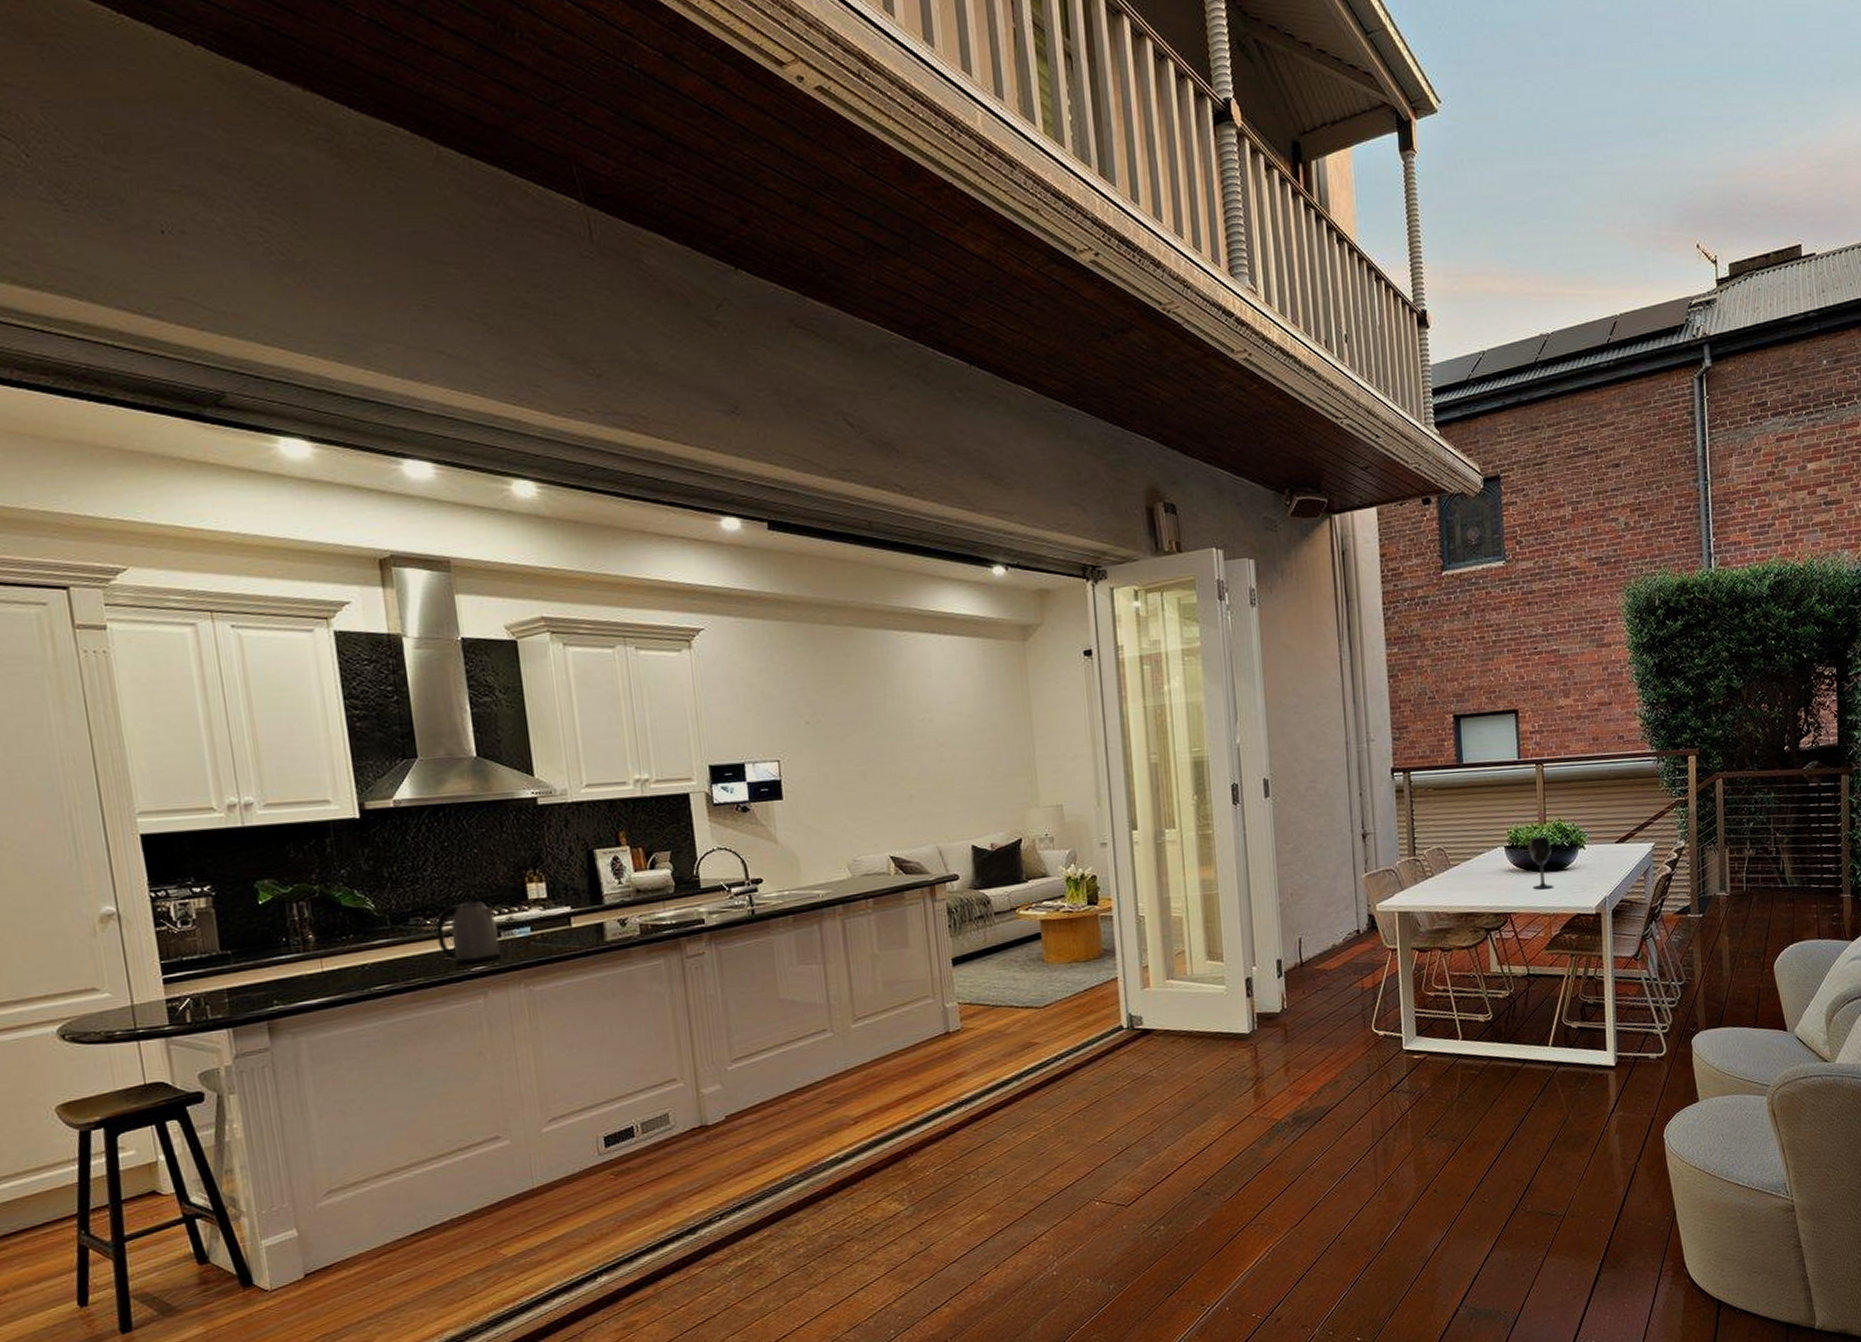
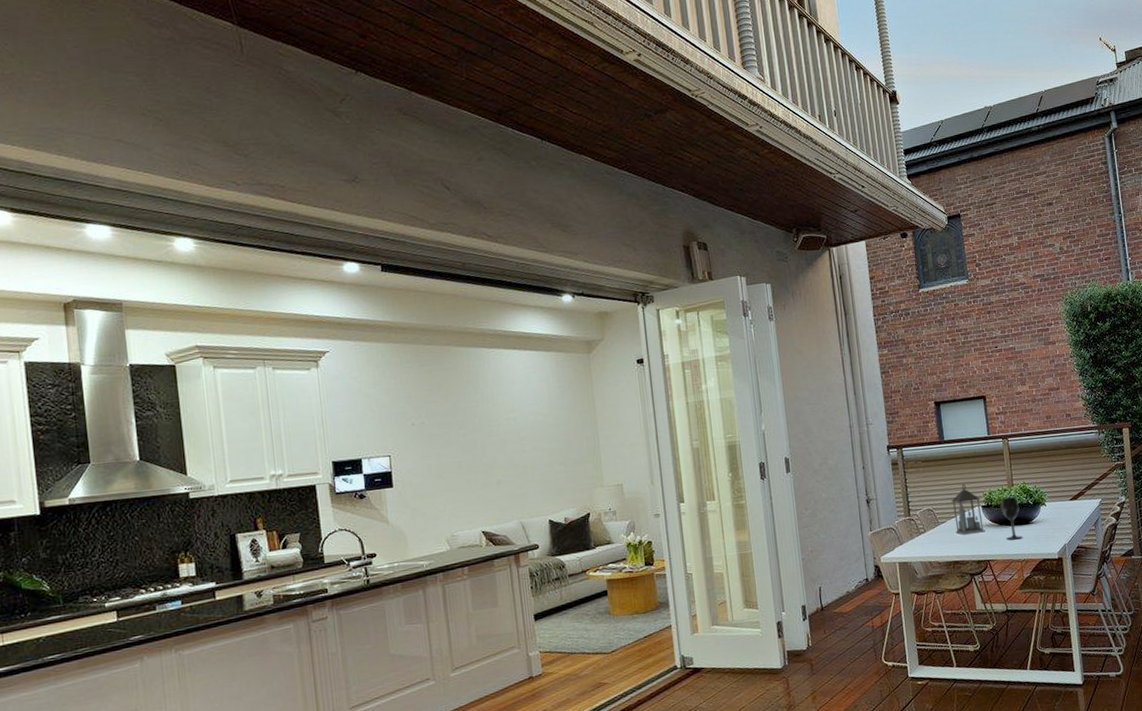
kettle: present [435,900,501,966] -> none [101,580,156,636]
lantern: none [1466,818,1509,883] -> present [950,483,986,536]

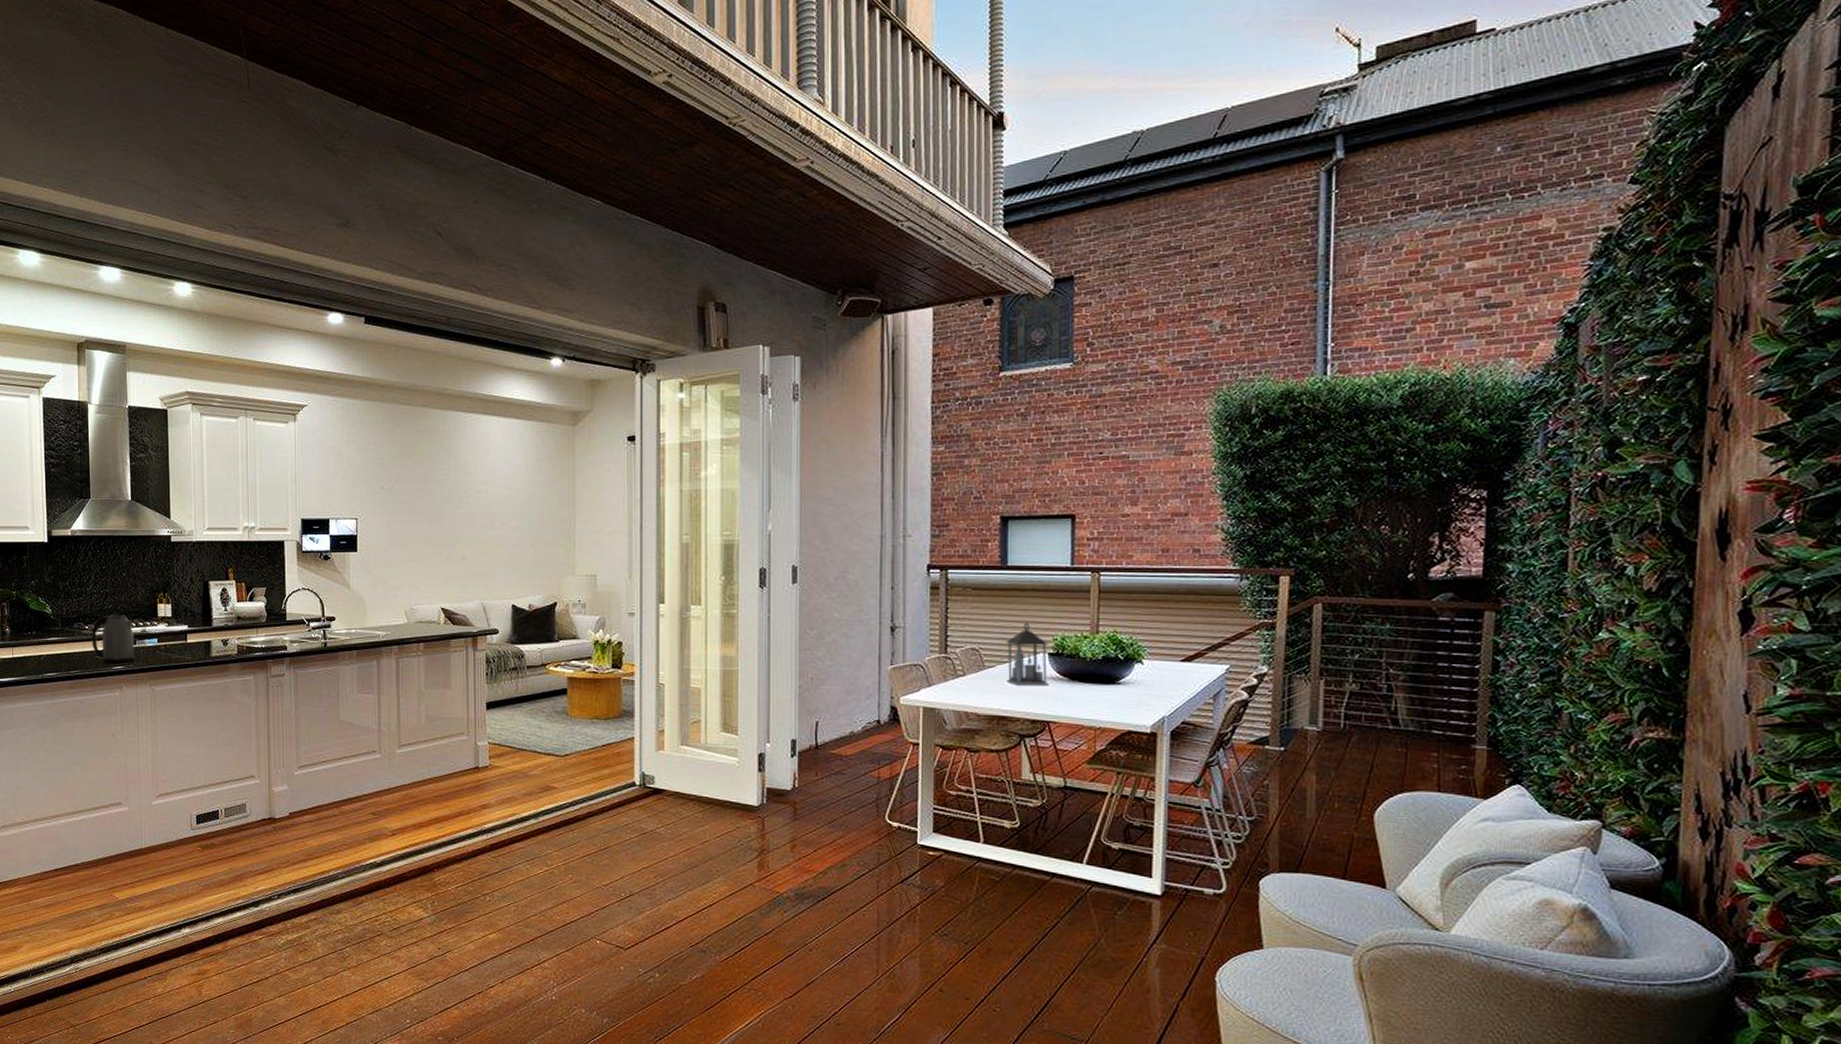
kettle: none [101,580,156,636] -> present [91,614,135,664]
wine glass: present [1000,496,1023,541] -> none [1076,646,1102,701]

